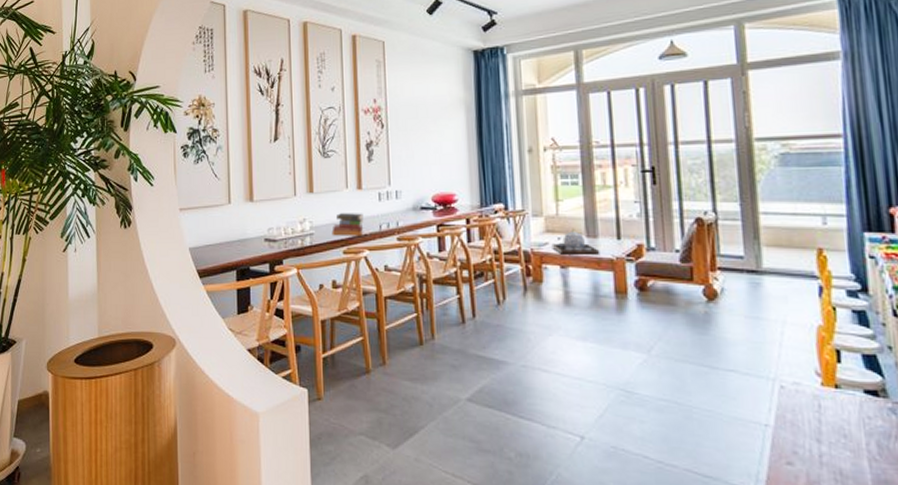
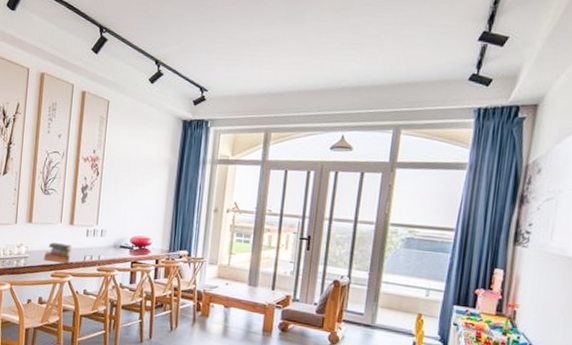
tea set: present [551,228,600,254] -> none [220,277,257,300]

